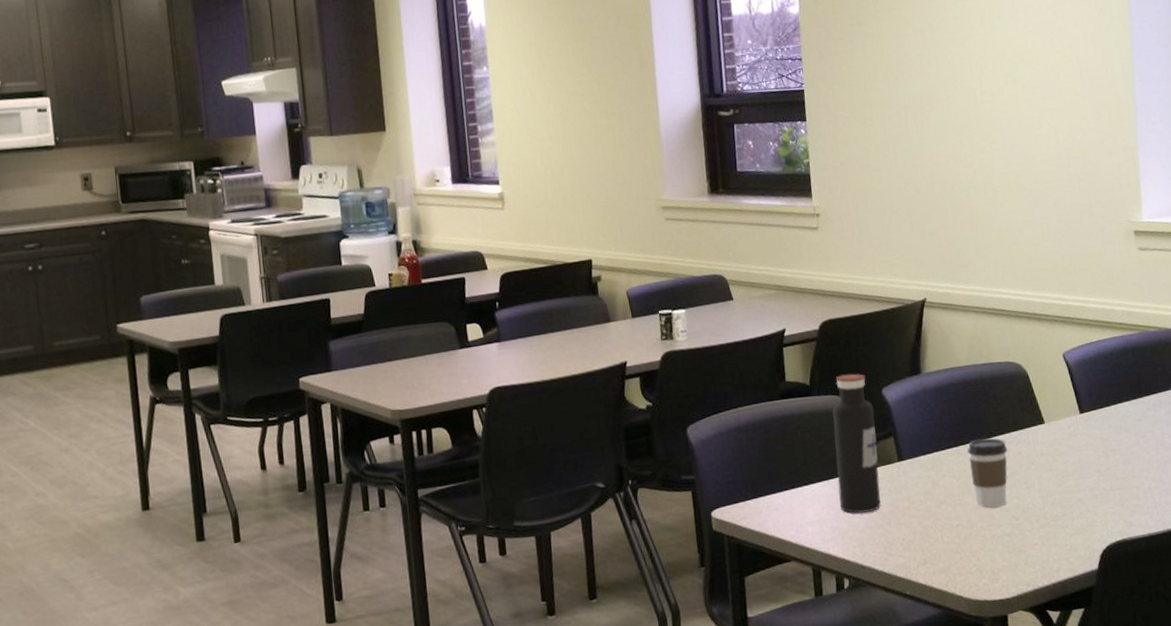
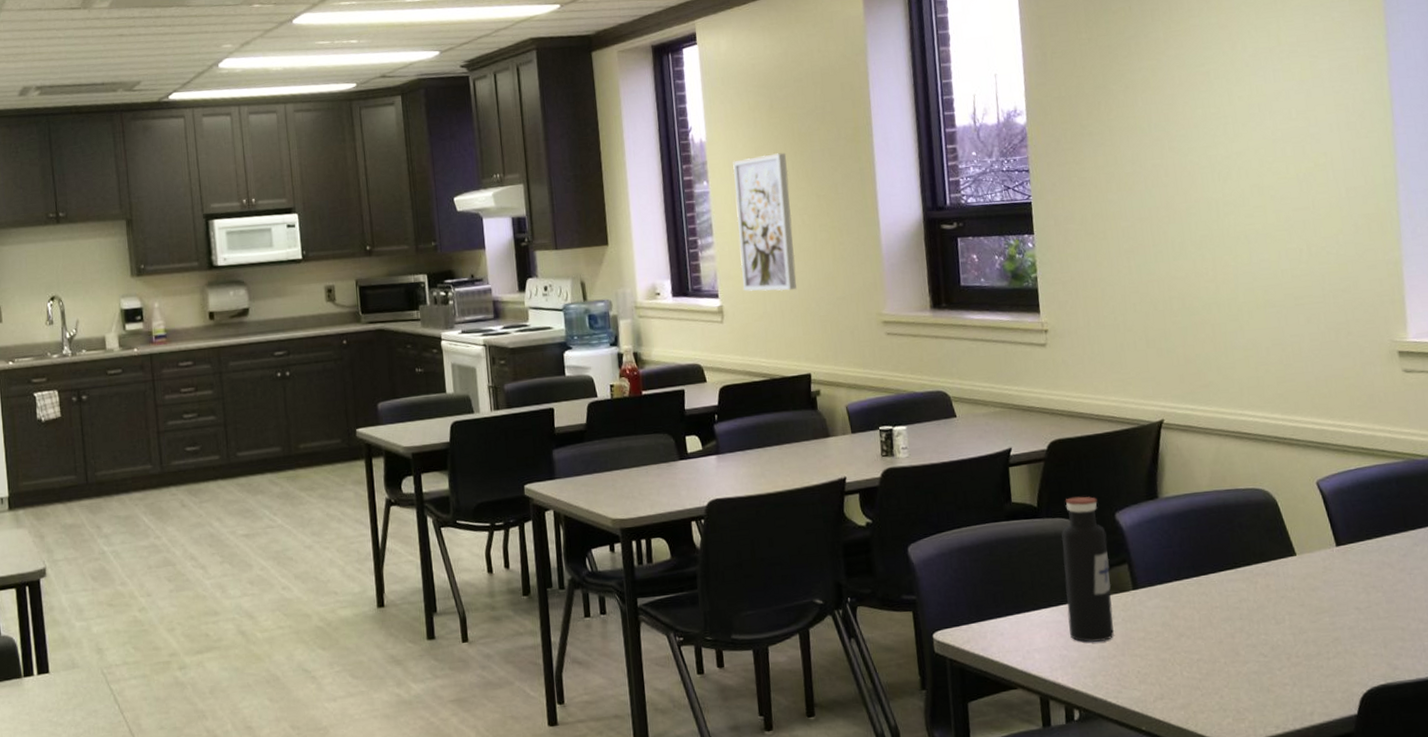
wall art: none [513,38,578,178] -> present [733,152,797,292]
coffee cup: present [967,438,1008,508] -> none [1209,569,1255,643]

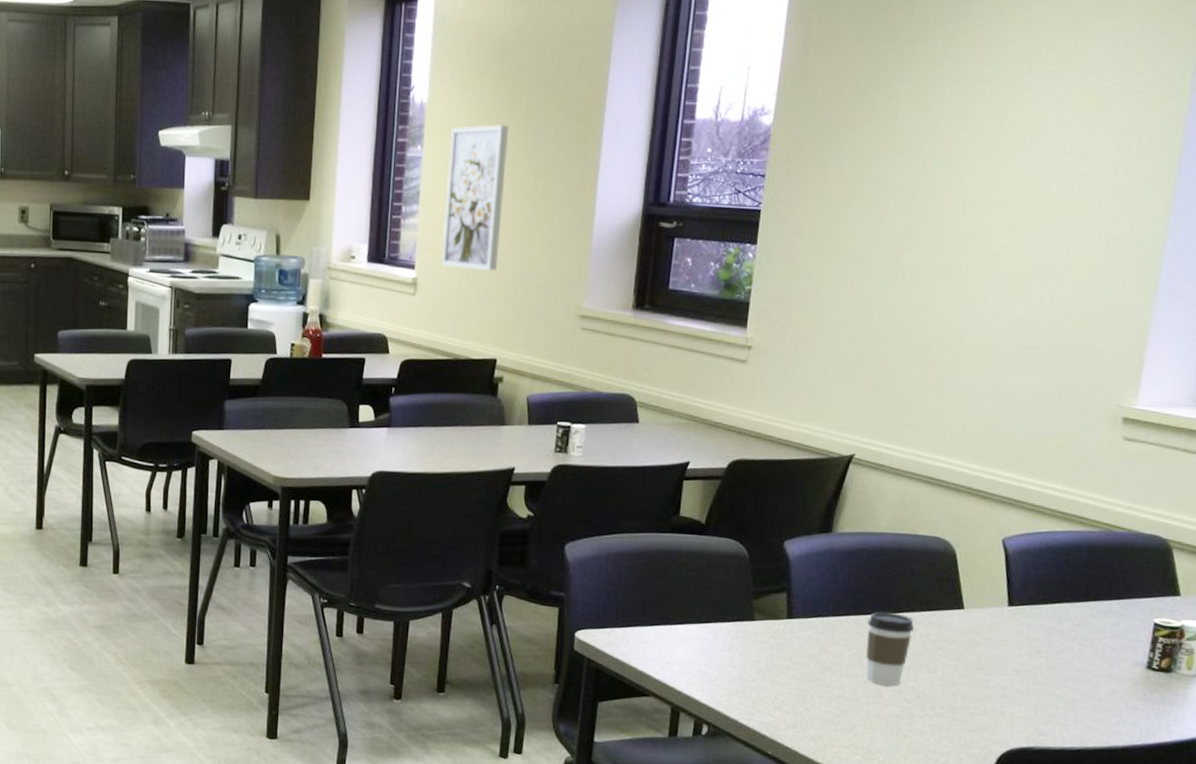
water bottle: present [1061,496,1115,642] -> none [713,519,771,664]
coffee cup: none [1209,569,1255,643] -> present [865,611,915,687]

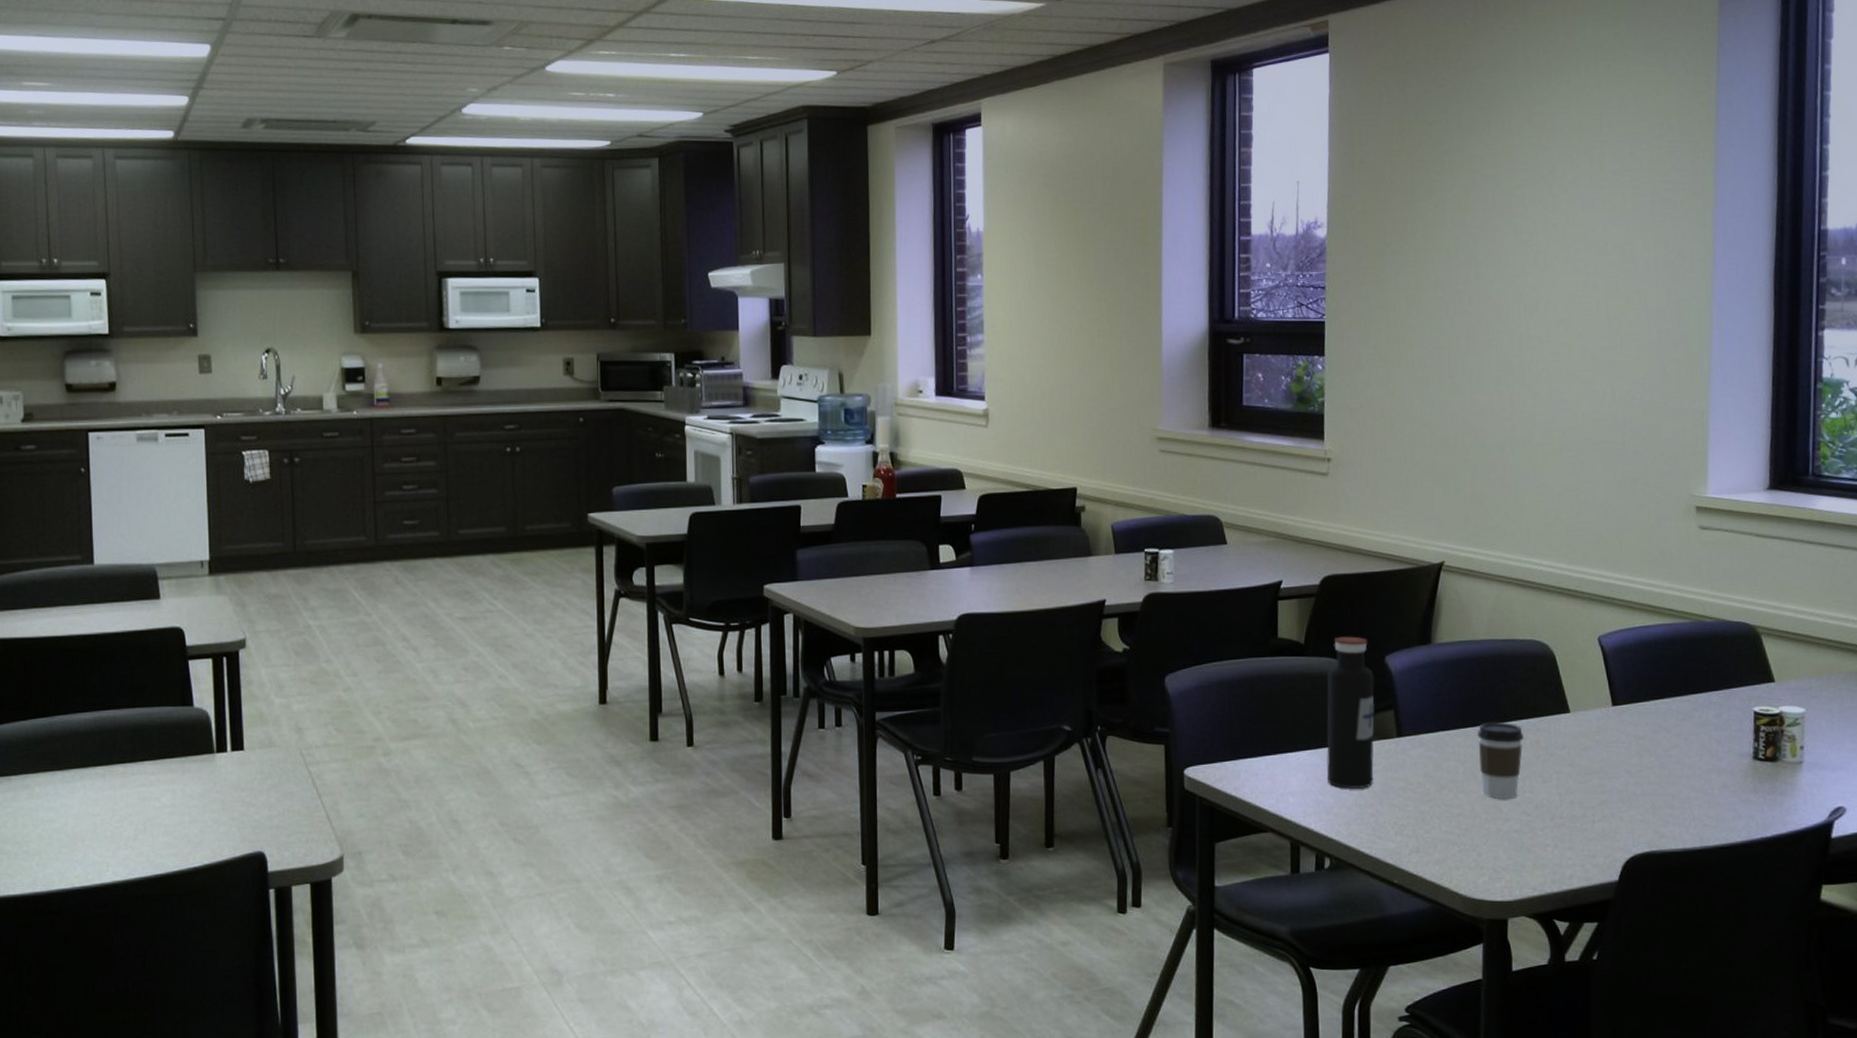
wall art: present [441,124,509,271] -> none [1010,249,1070,398]
water bottle: none [713,519,771,664] -> present [1326,636,1375,789]

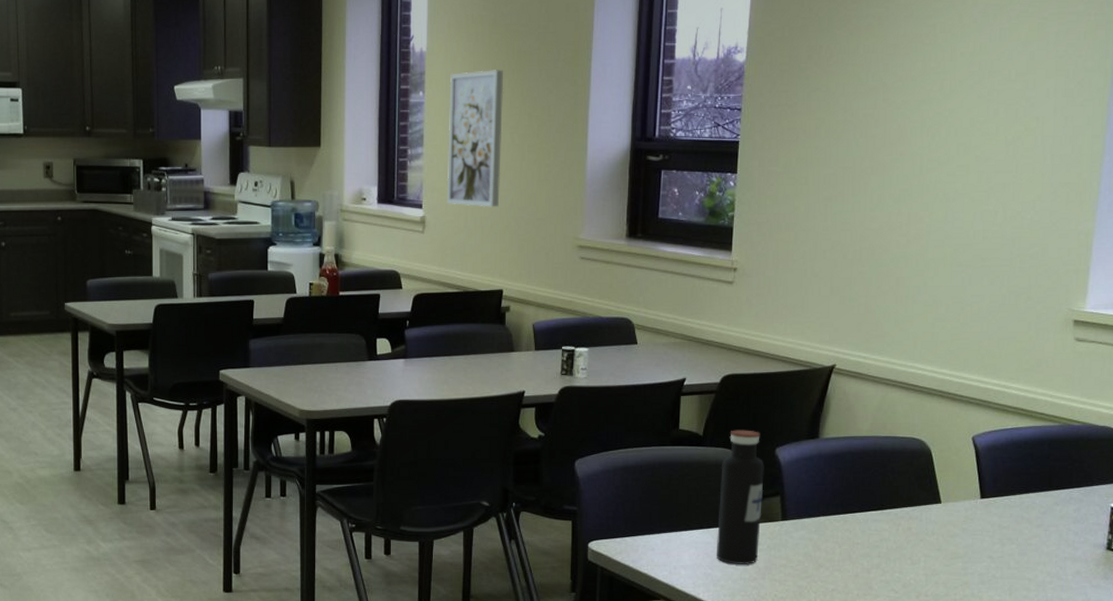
wall art: none [1010,249,1070,398] -> present [446,70,504,207]
coffee cup: present [1477,722,1524,800] -> none [855,509,898,578]

